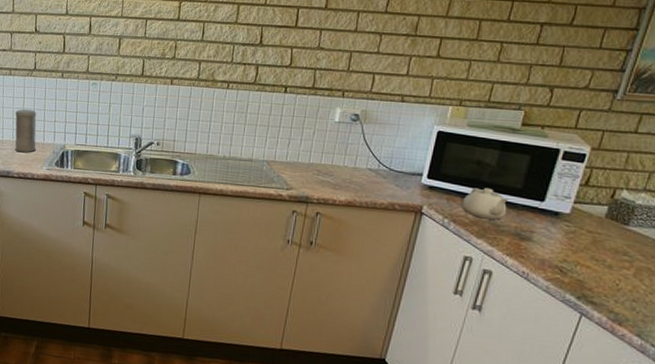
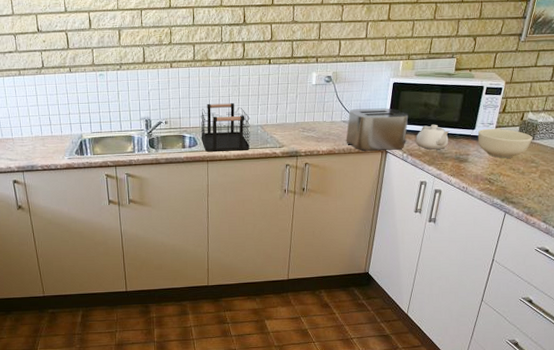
canister: present [15,109,37,153] -> none [31,105,55,147]
dish rack: none [195,128,256,189] -> present [200,102,251,153]
toaster: none [370,156,455,215] -> present [346,108,409,152]
bowl: none [547,202,627,245] -> present [477,128,533,158]

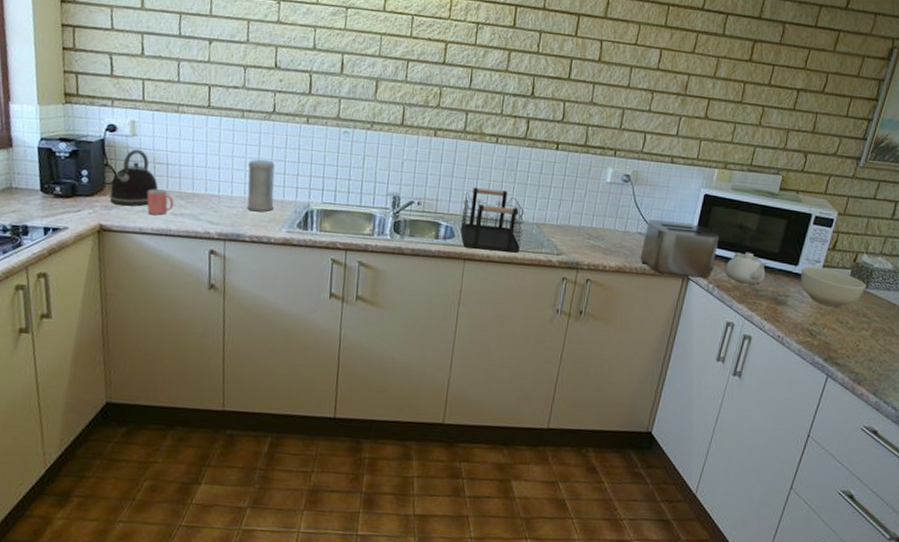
canister: none [31,105,55,147] -> present [247,159,275,212]

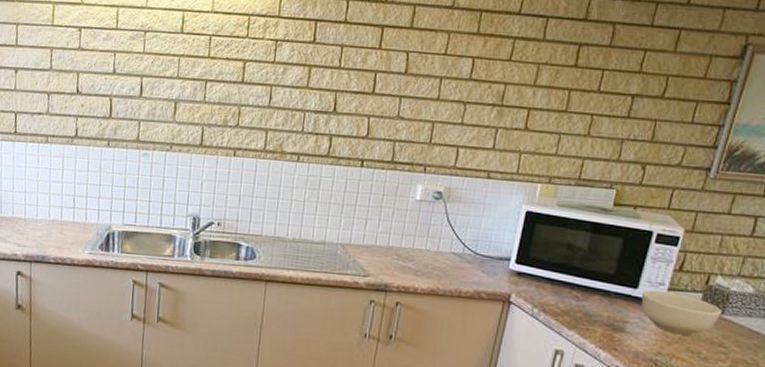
canister: present [247,159,275,212] -> none [51,182,78,234]
dish rack: present [460,187,526,254] -> none [261,206,329,275]
toaster: present [640,219,720,280] -> none [454,239,545,304]
teapot: present [724,252,767,285] -> none [551,273,601,309]

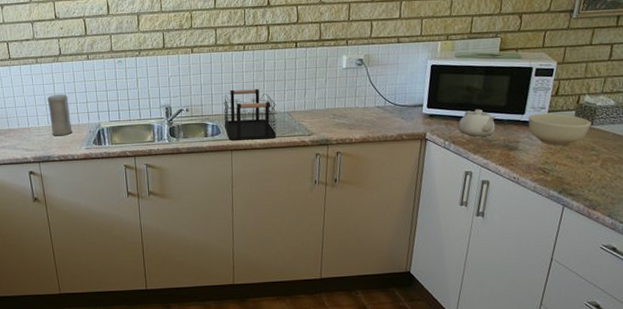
canister: none [51,182,78,234] -> present [48,94,72,136]
dish rack: none [261,206,329,275] -> present [223,88,277,142]
teapot: none [551,273,601,309] -> present [457,109,496,137]

